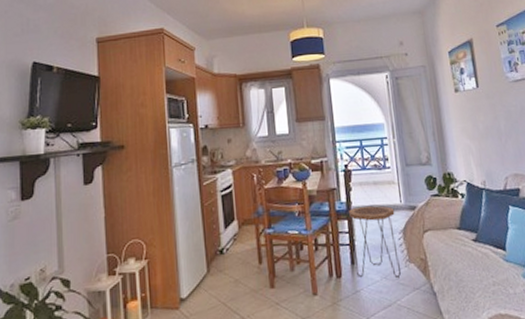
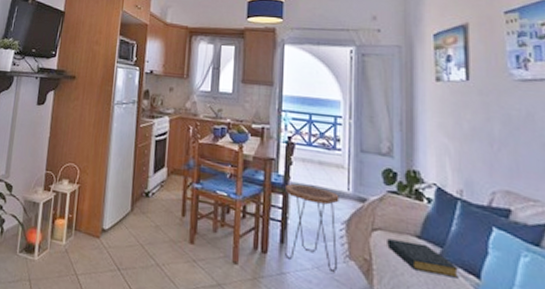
hardback book: none [436,233,491,257] -> present [387,238,460,279]

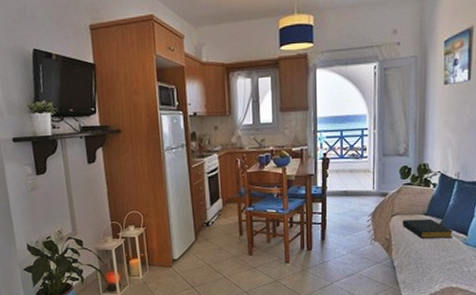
side table: present [284,184,339,272] -> none [324,191,367,253]

